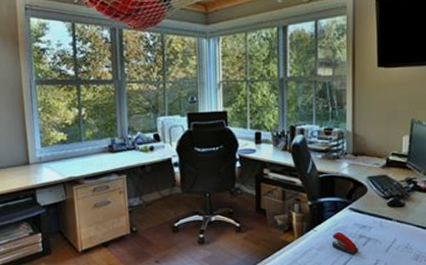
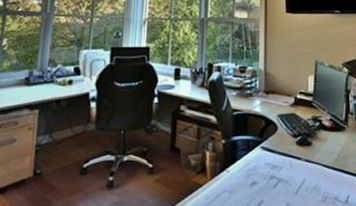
stapler: present [333,231,358,255] -> none [244,172,269,198]

